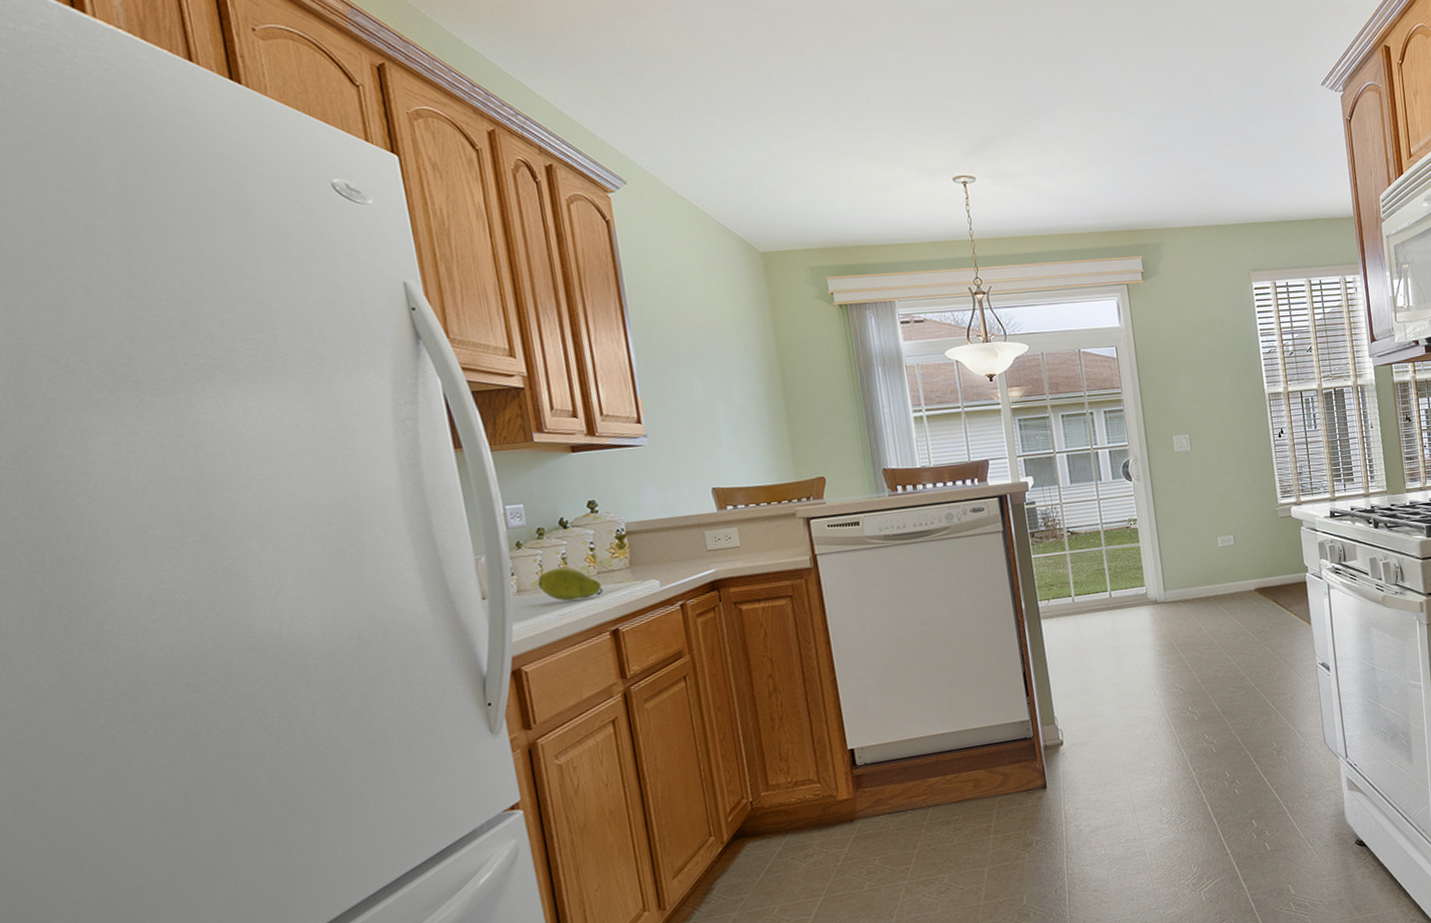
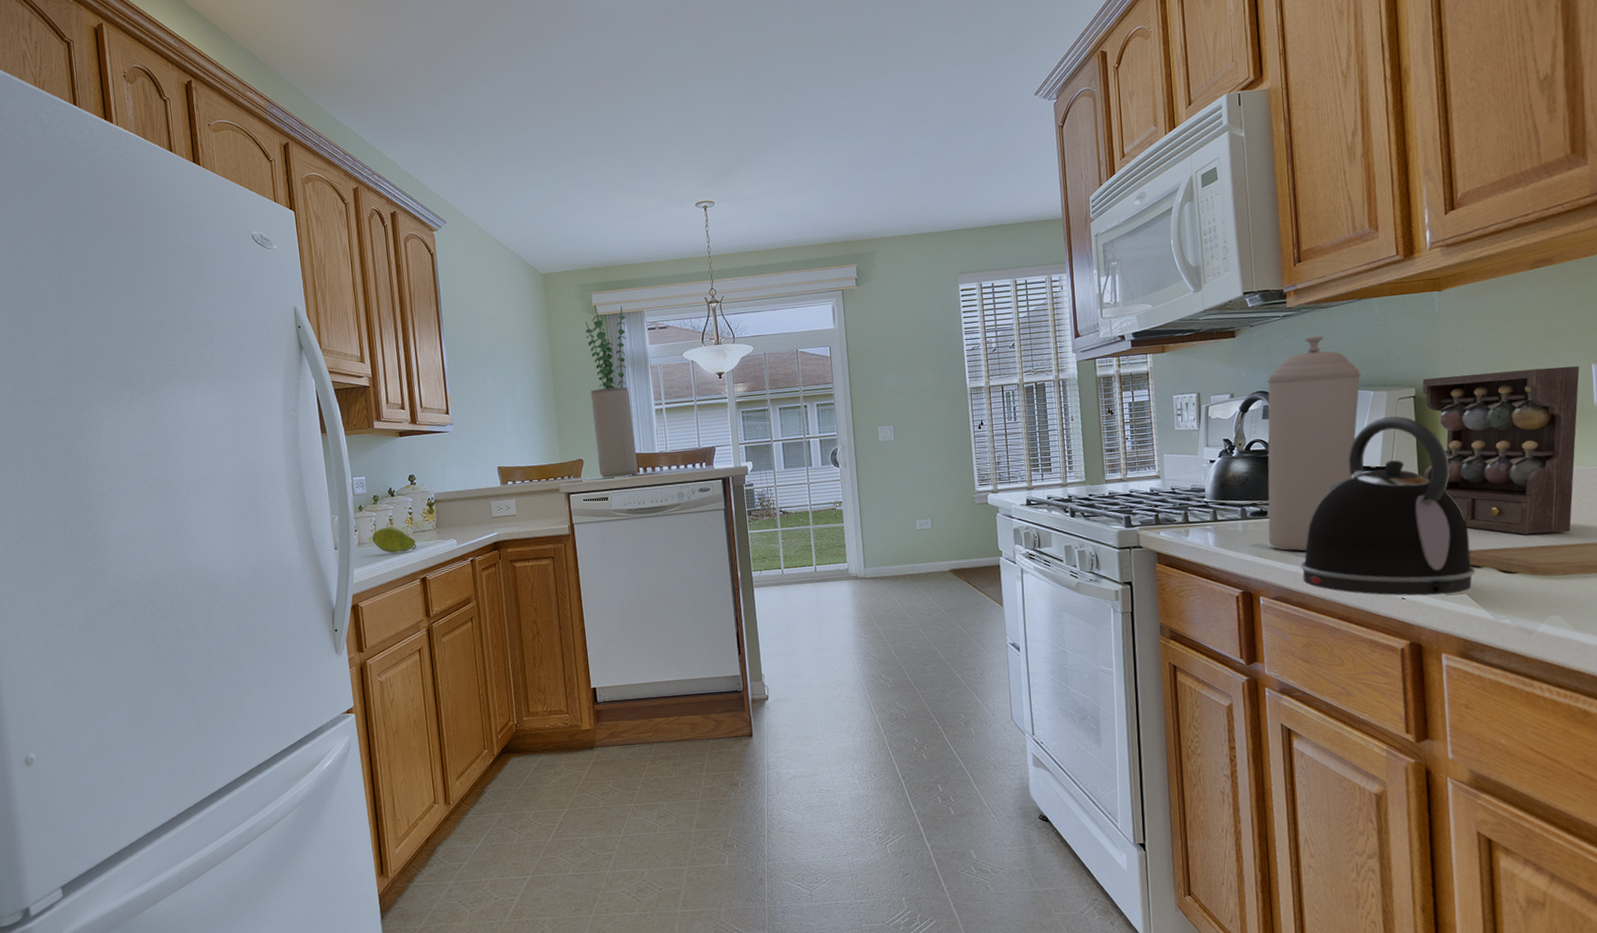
vase: none [820,294,896,499] -> present [585,306,638,478]

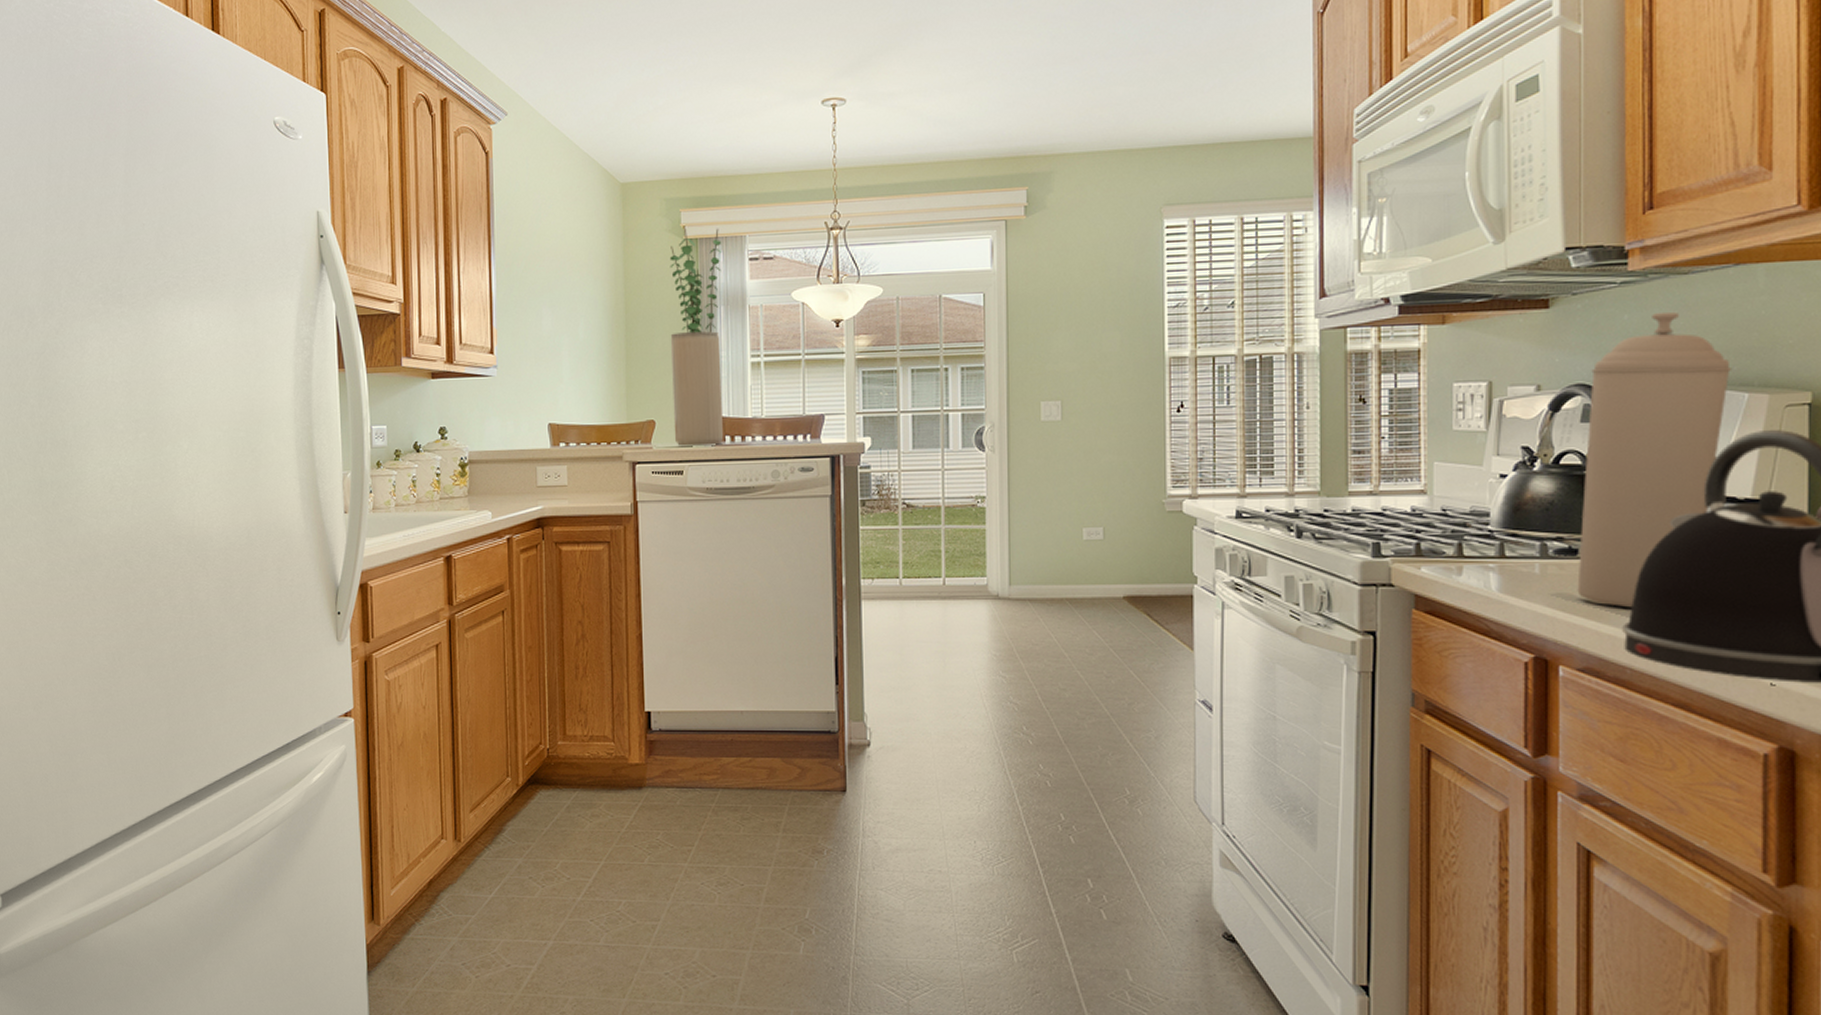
fruit: present [372,526,417,554] -> none [389,489,443,523]

